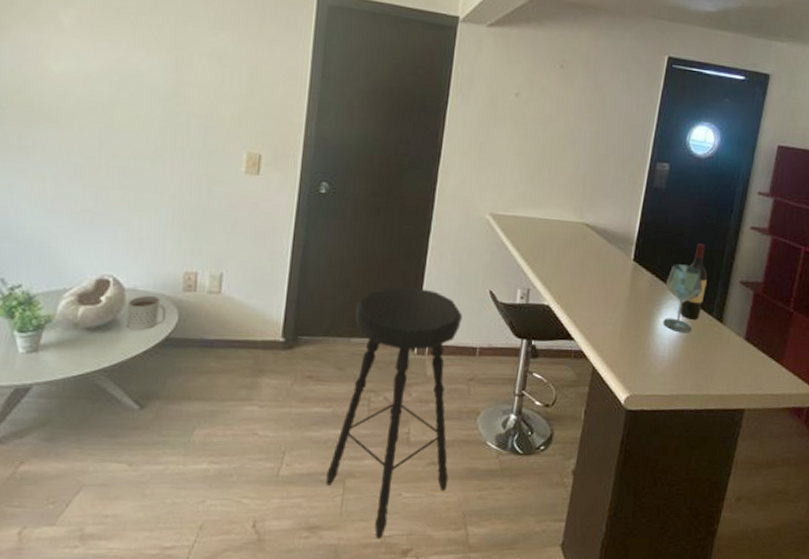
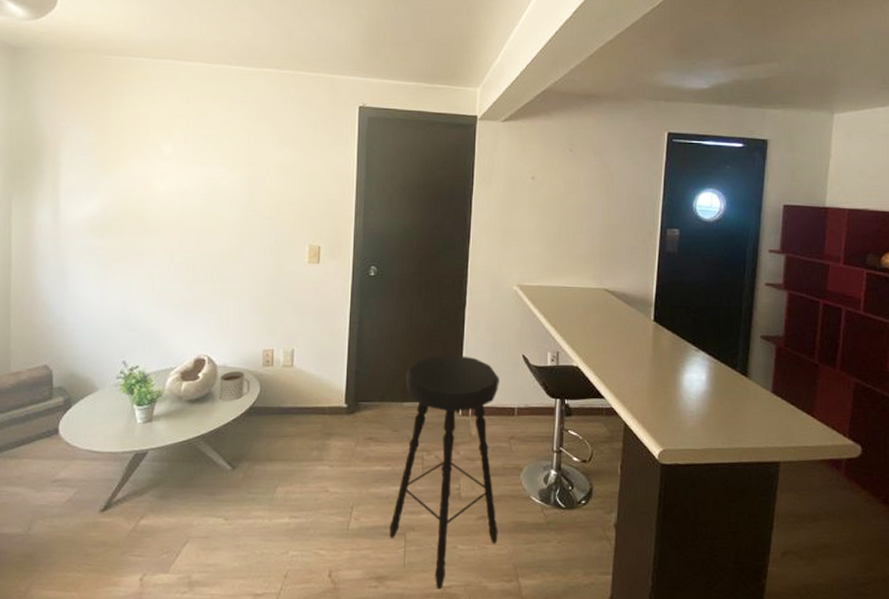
wine glass: present [663,264,703,332] -> none [687,322,724,387]
wine bottle: present [680,243,708,320] -> none [705,302,727,375]

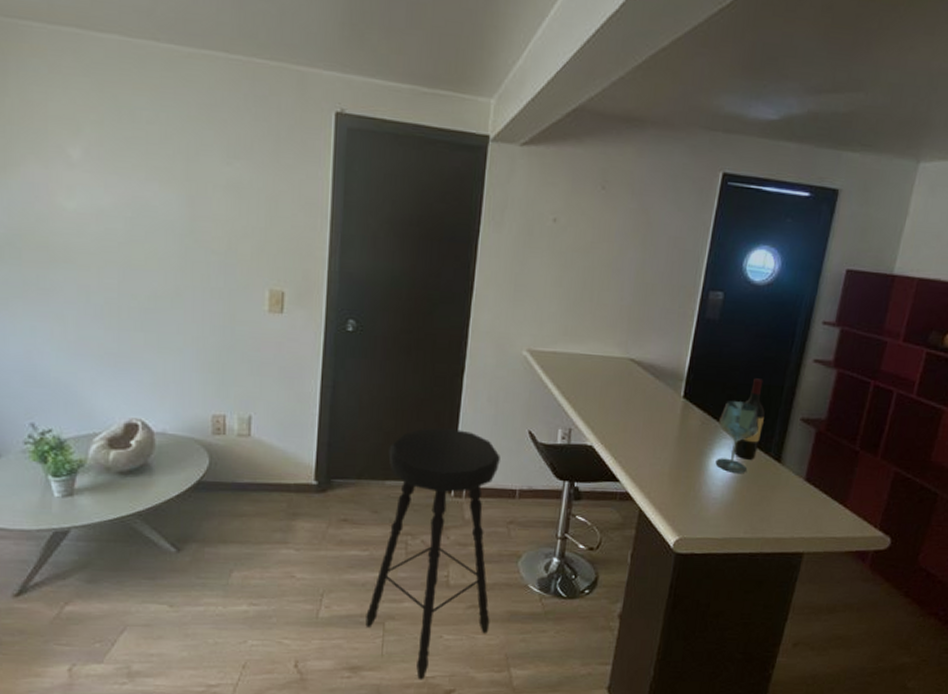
mug: present [219,370,251,402] -> none [157,438,197,475]
wine glass: none [687,322,724,387] -> present [715,401,759,473]
wine bottle: none [705,302,727,375] -> present [734,378,765,460]

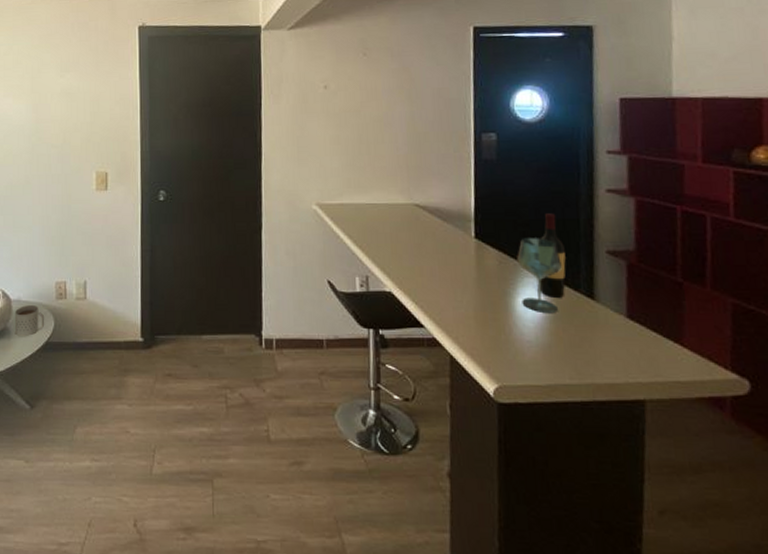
mug: none [157,438,197,475] -> present [14,304,45,337]
music stool: present [365,427,500,680] -> none [195,282,315,545]

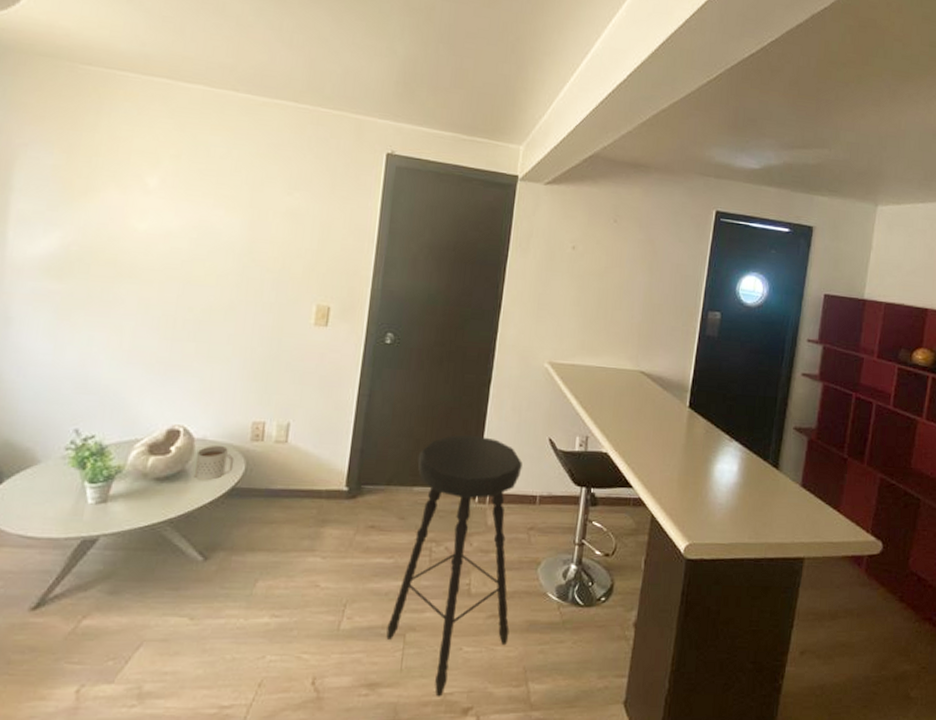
music stool: none [195,282,315,545] -> present [386,435,523,697]
wine glass: present [517,238,562,312] -> none [720,411,757,479]
wine bottle: present [539,213,566,298] -> none [736,390,762,466]

